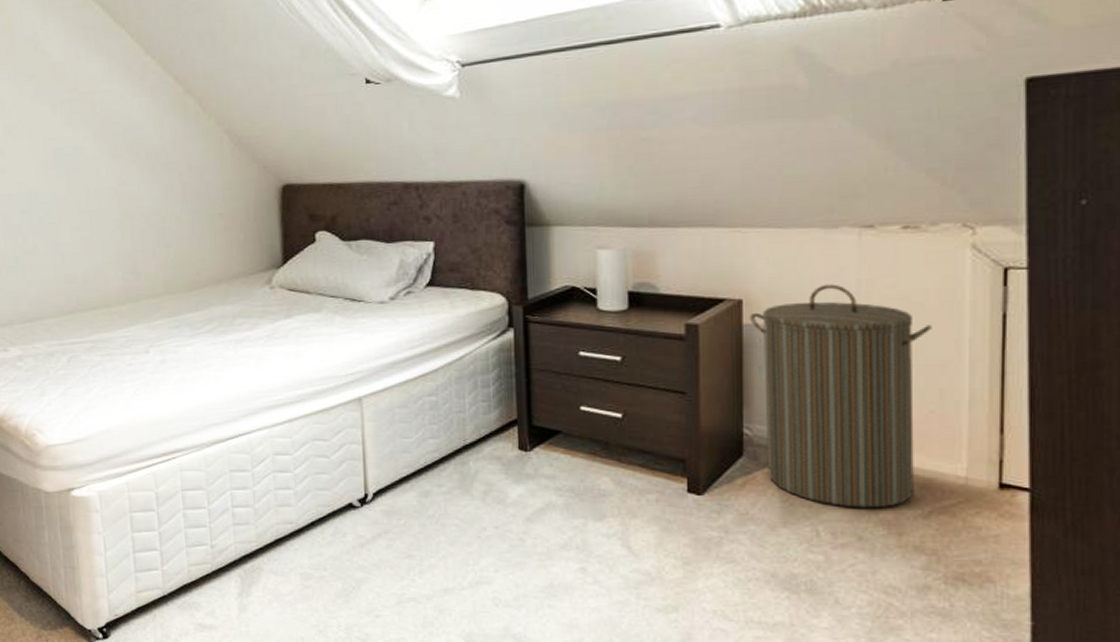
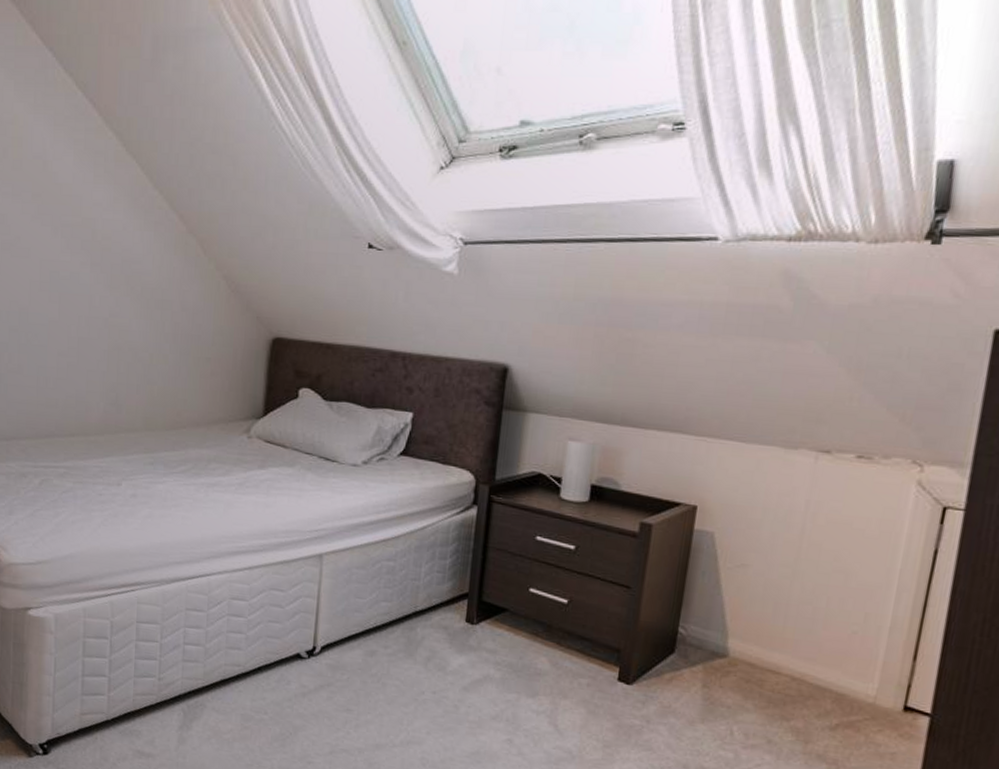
laundry hamper: present [750,284,932,508] -> none [694,501,868,716]

